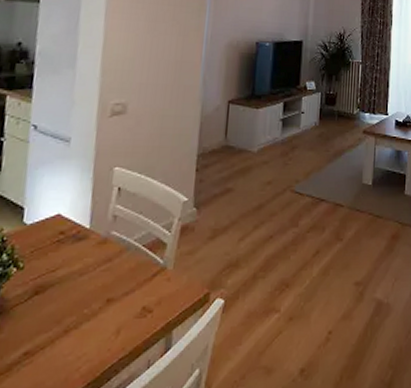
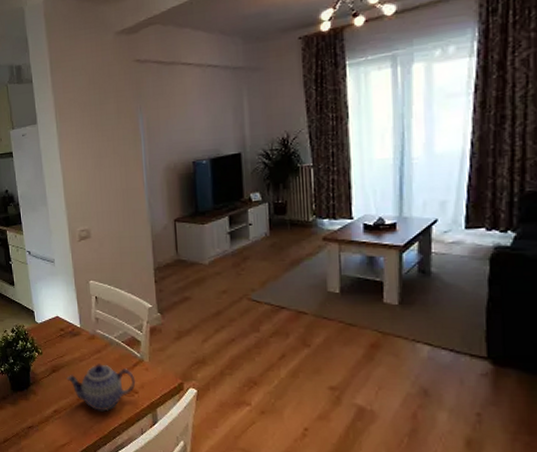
teapot: none [54,276,152,345] -> present [66,364,136,412]

